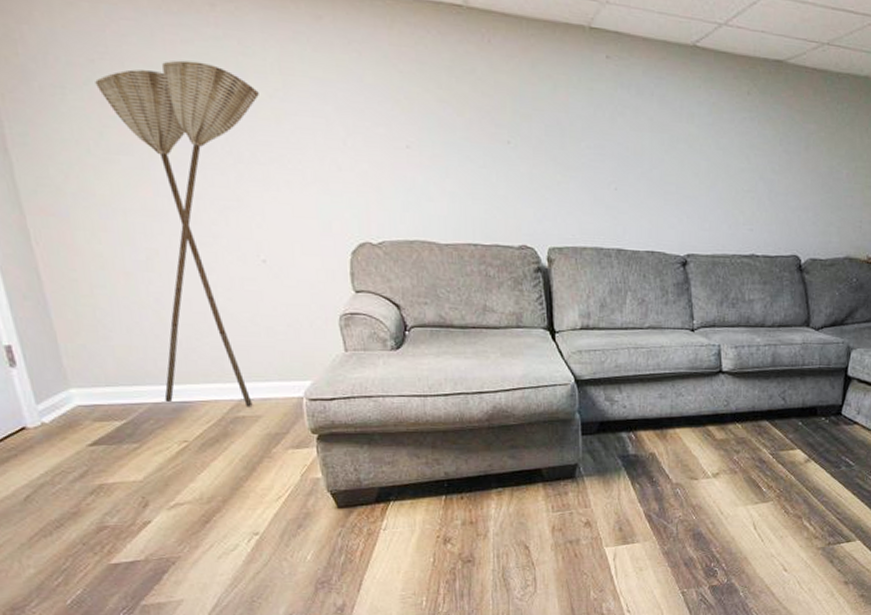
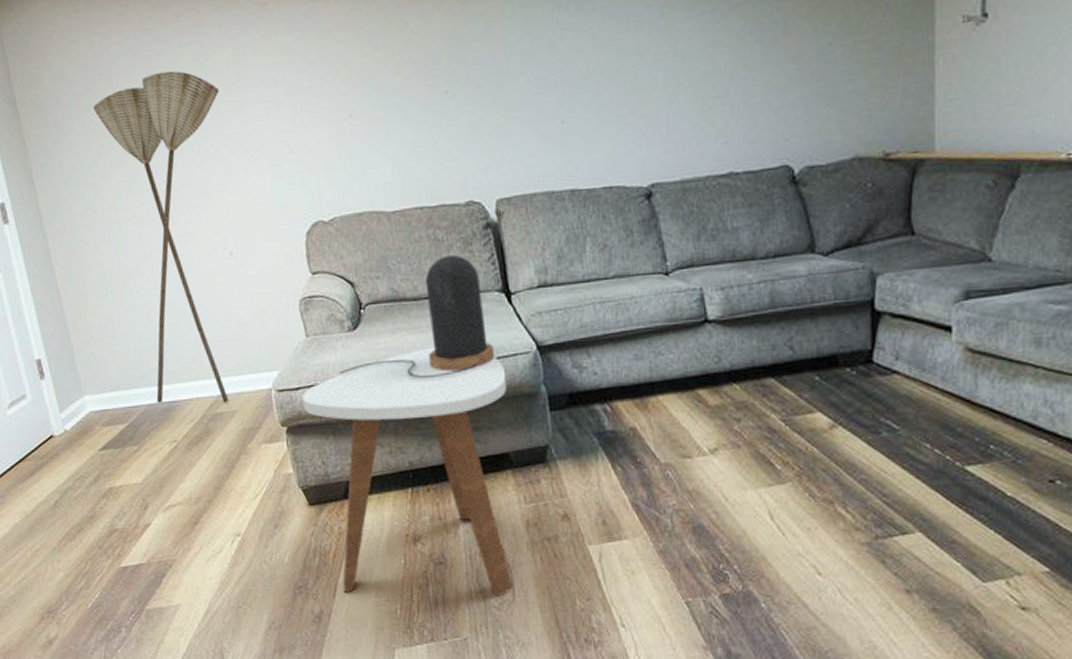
side table: none [337,372,545,589] -> present [302,347,512,597]
table lamp: none [378,291,536,400] -> present [339,254,495,379]

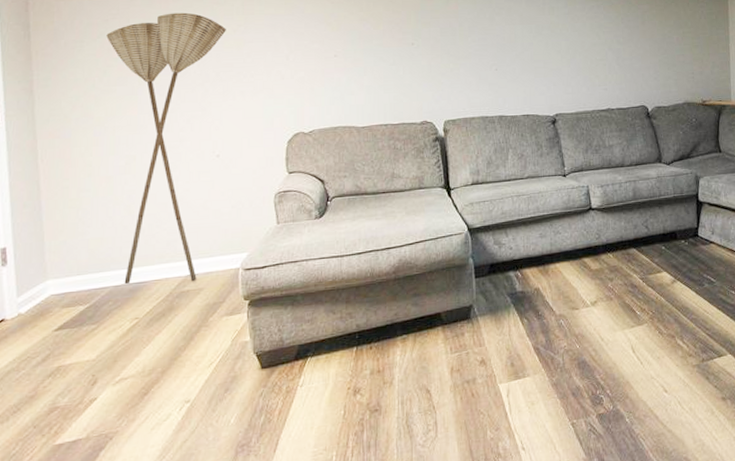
side table: present [302,347,512,597] -> none [267,231,443,446]
table lamp: present [339,254,495,379] -> none [303,160,435,256]

